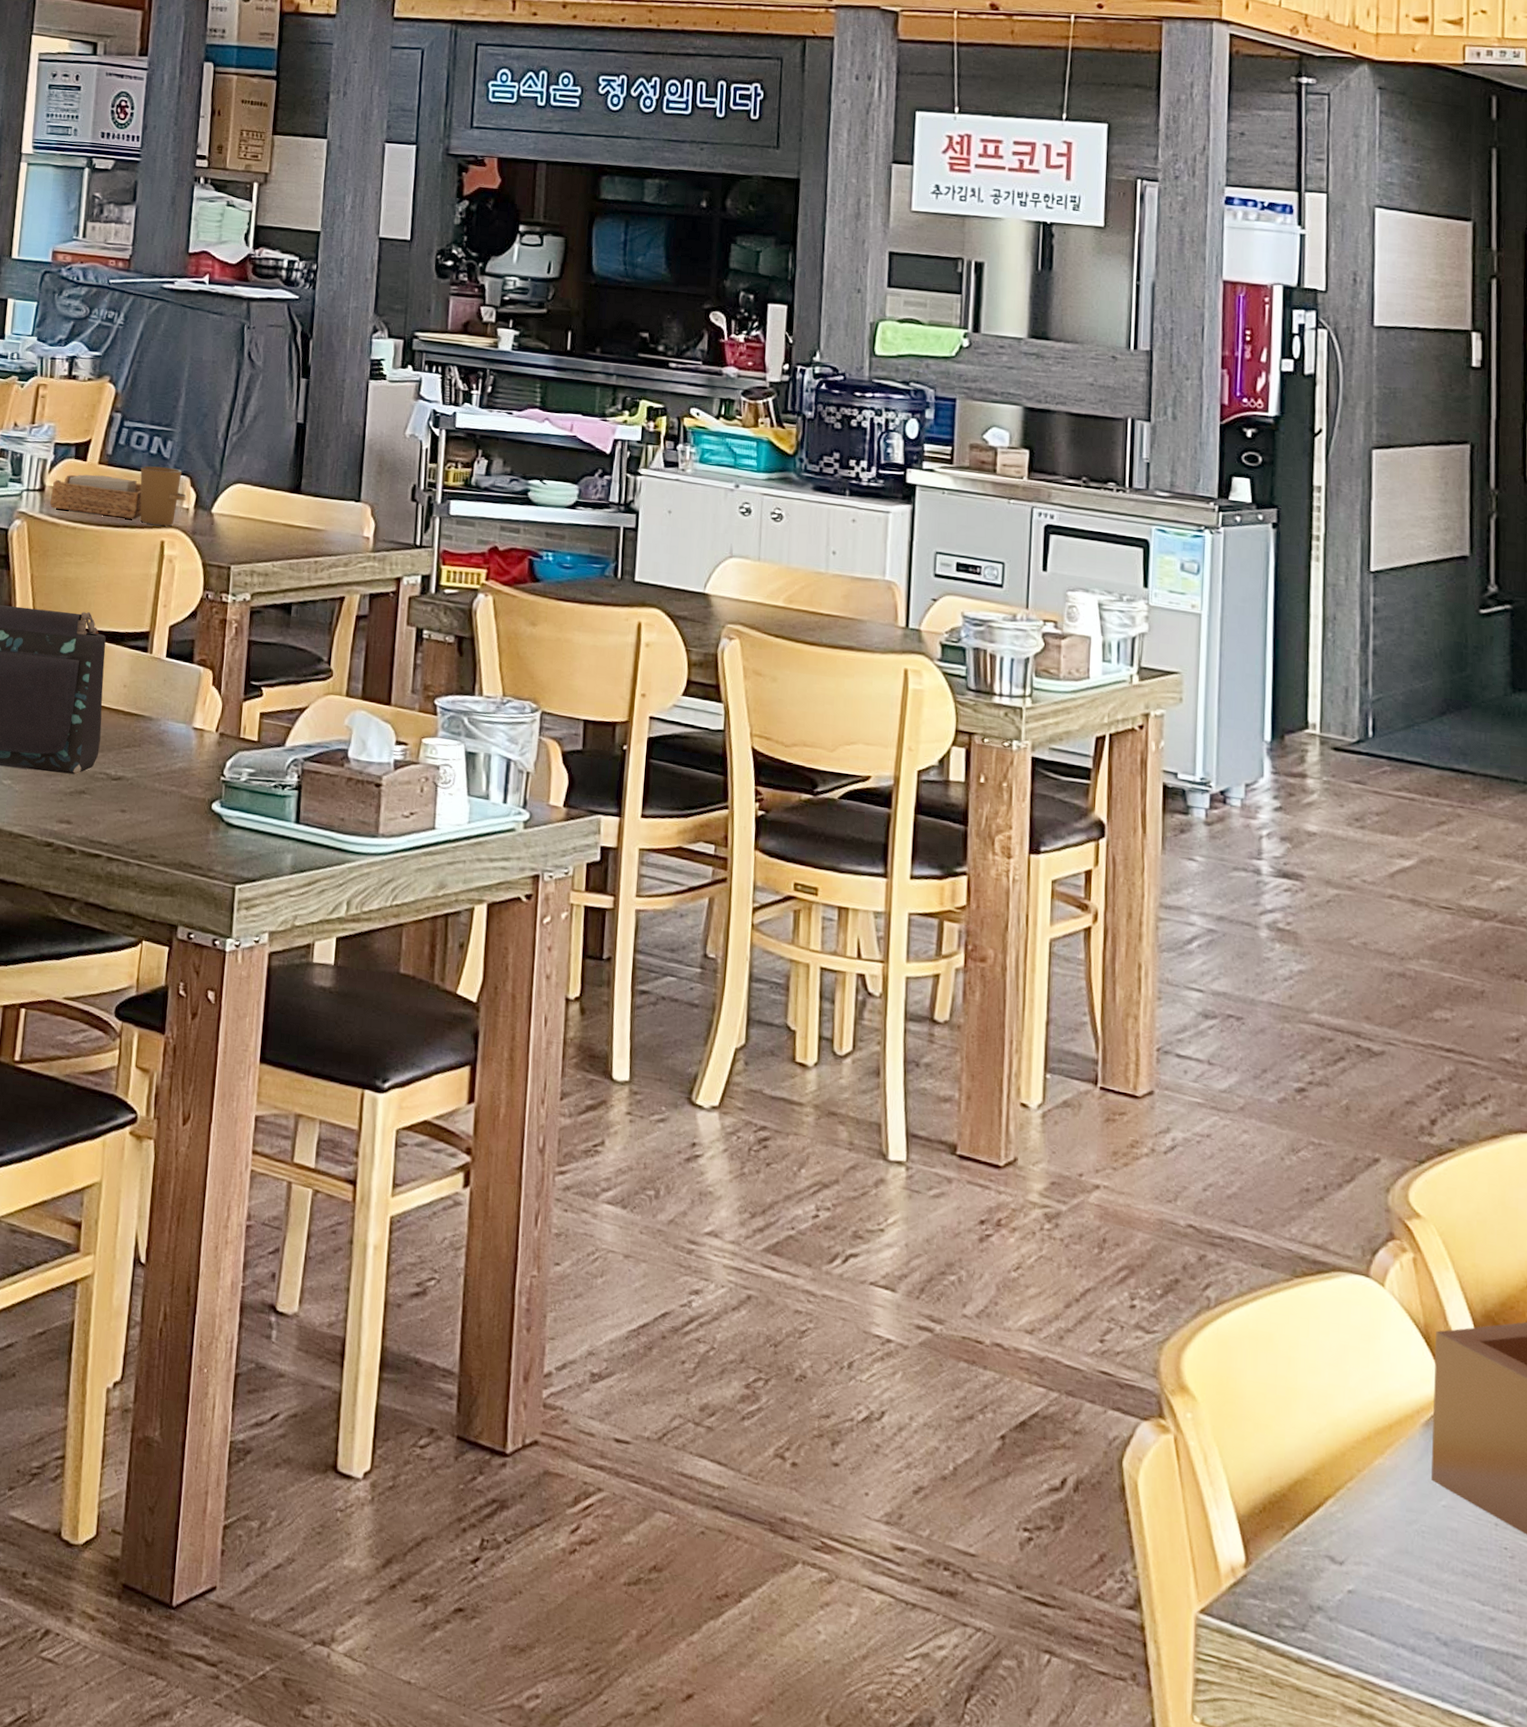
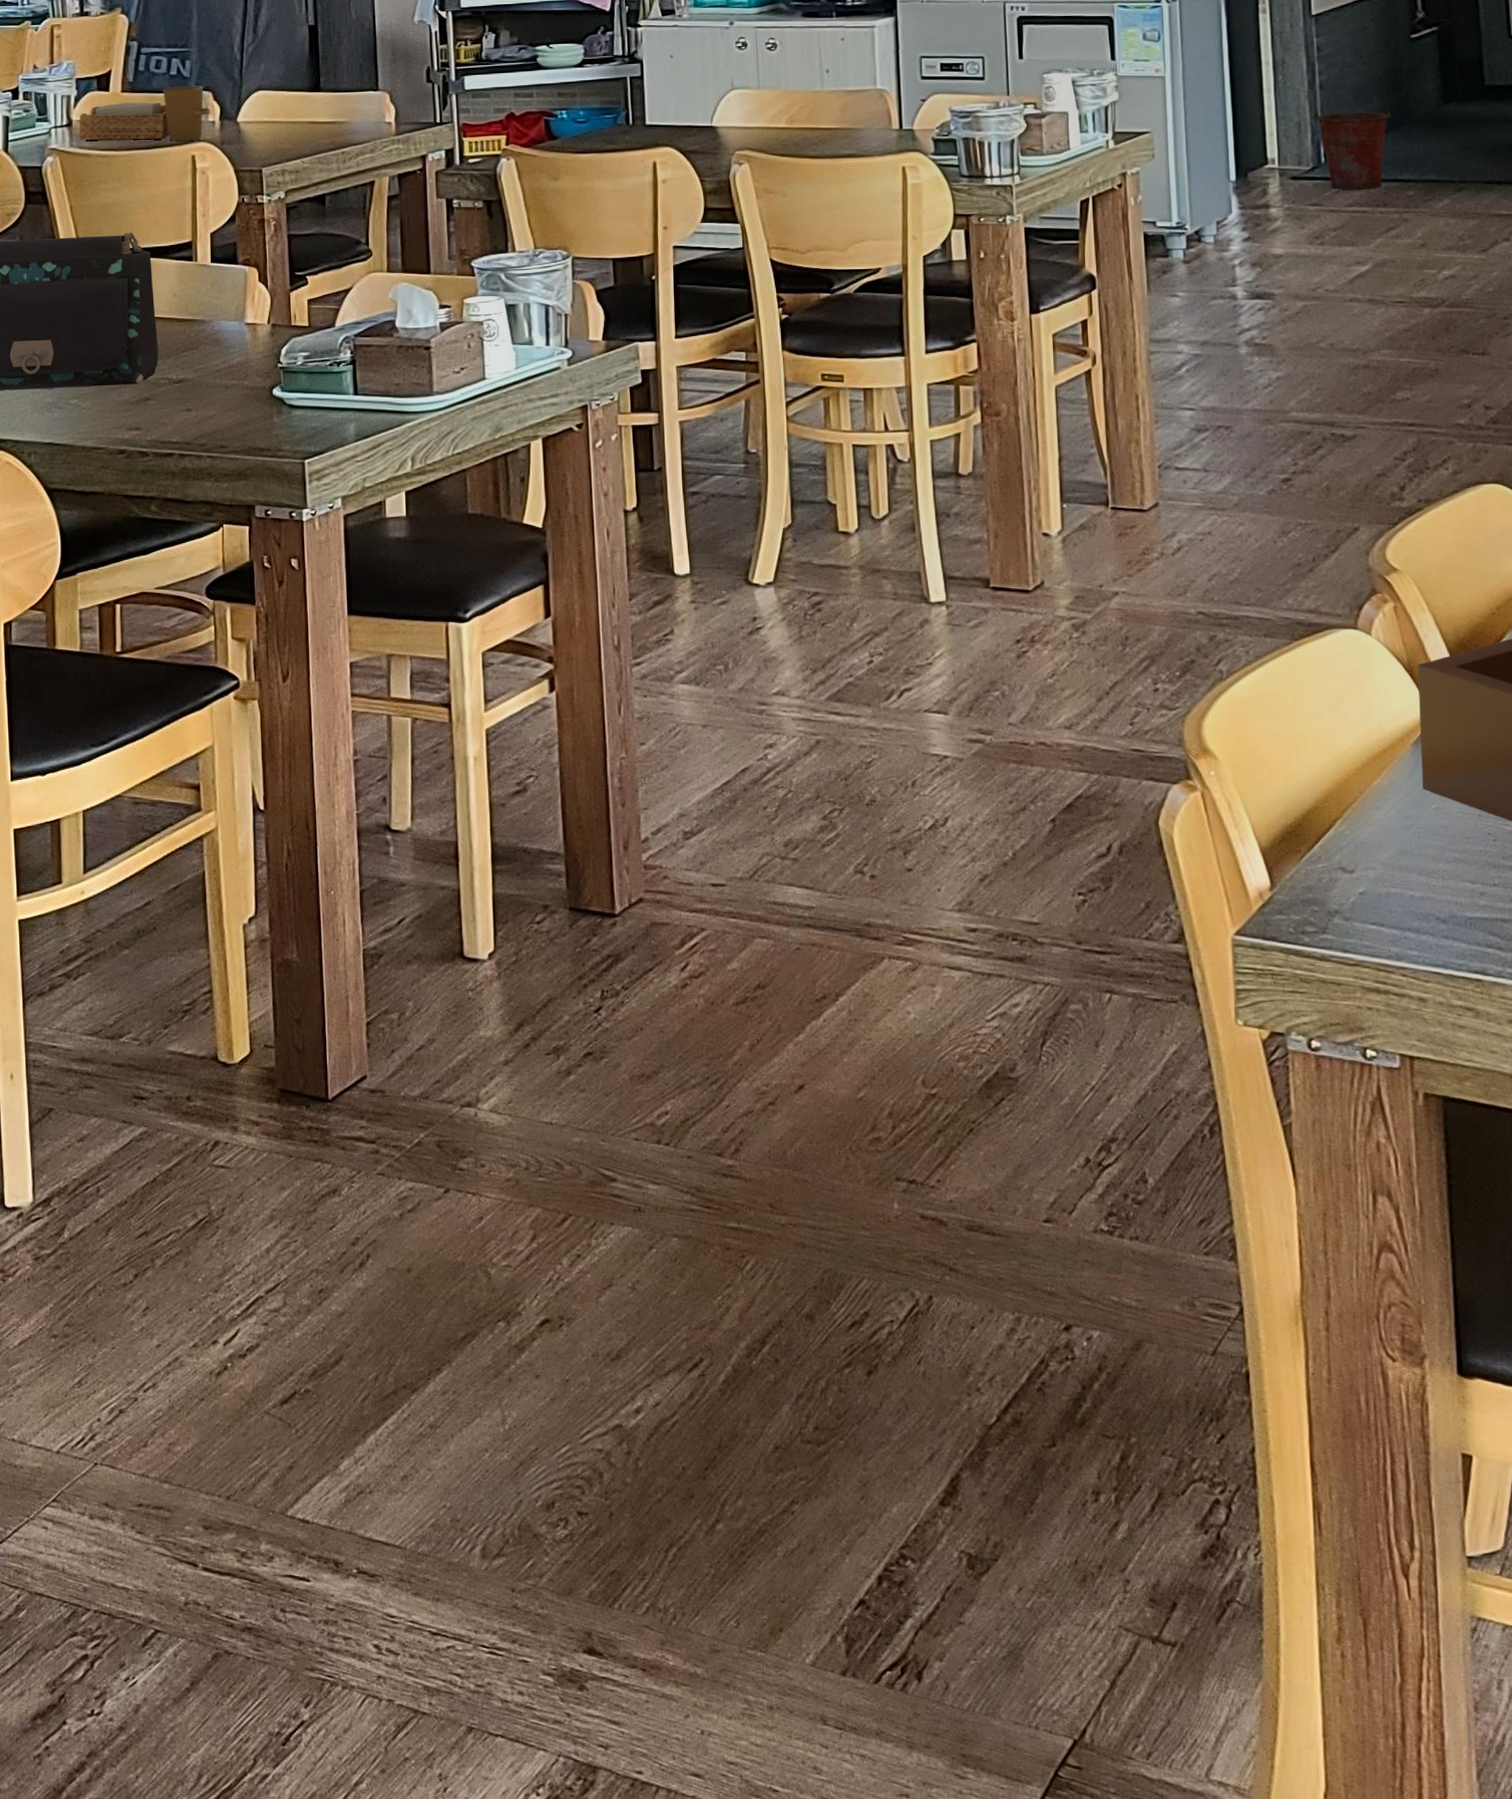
bucket: none [1364,678,1452,775] -> present [1314,111,1392,190]

